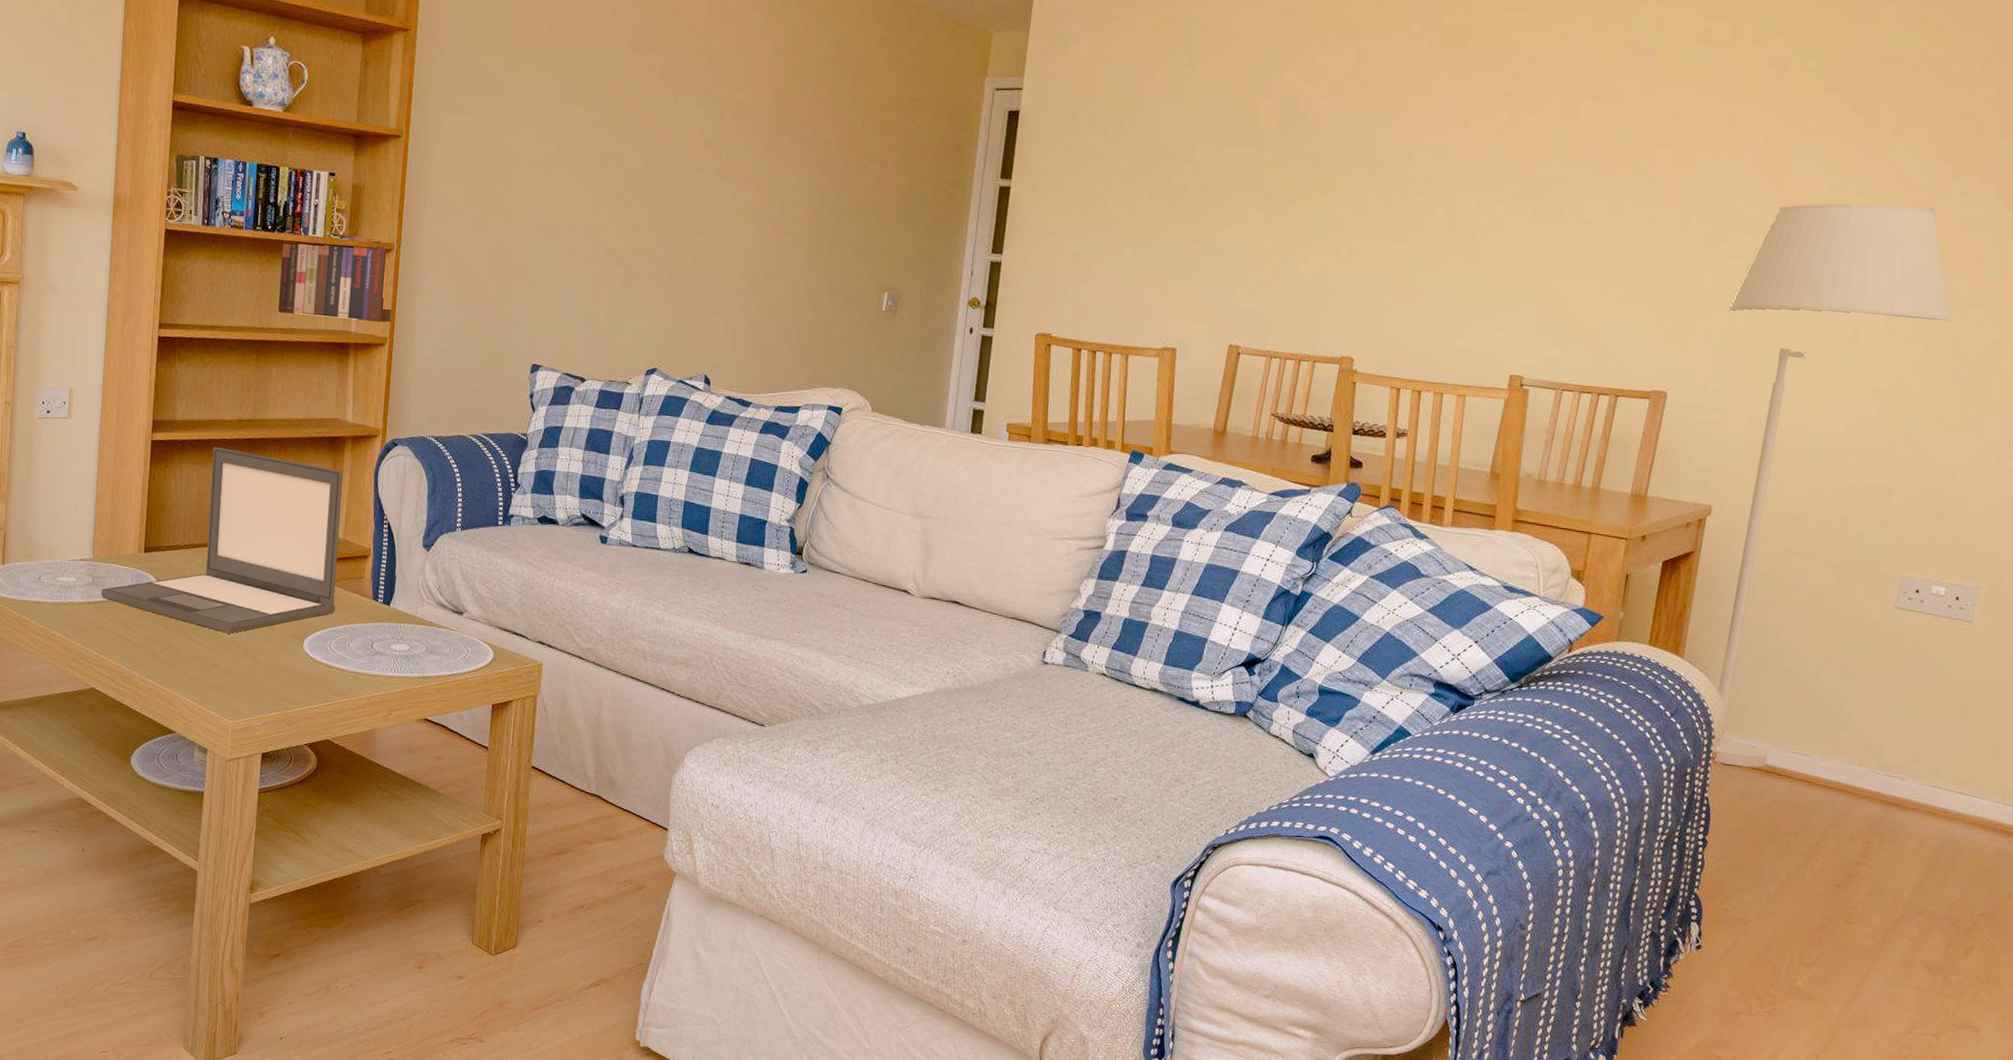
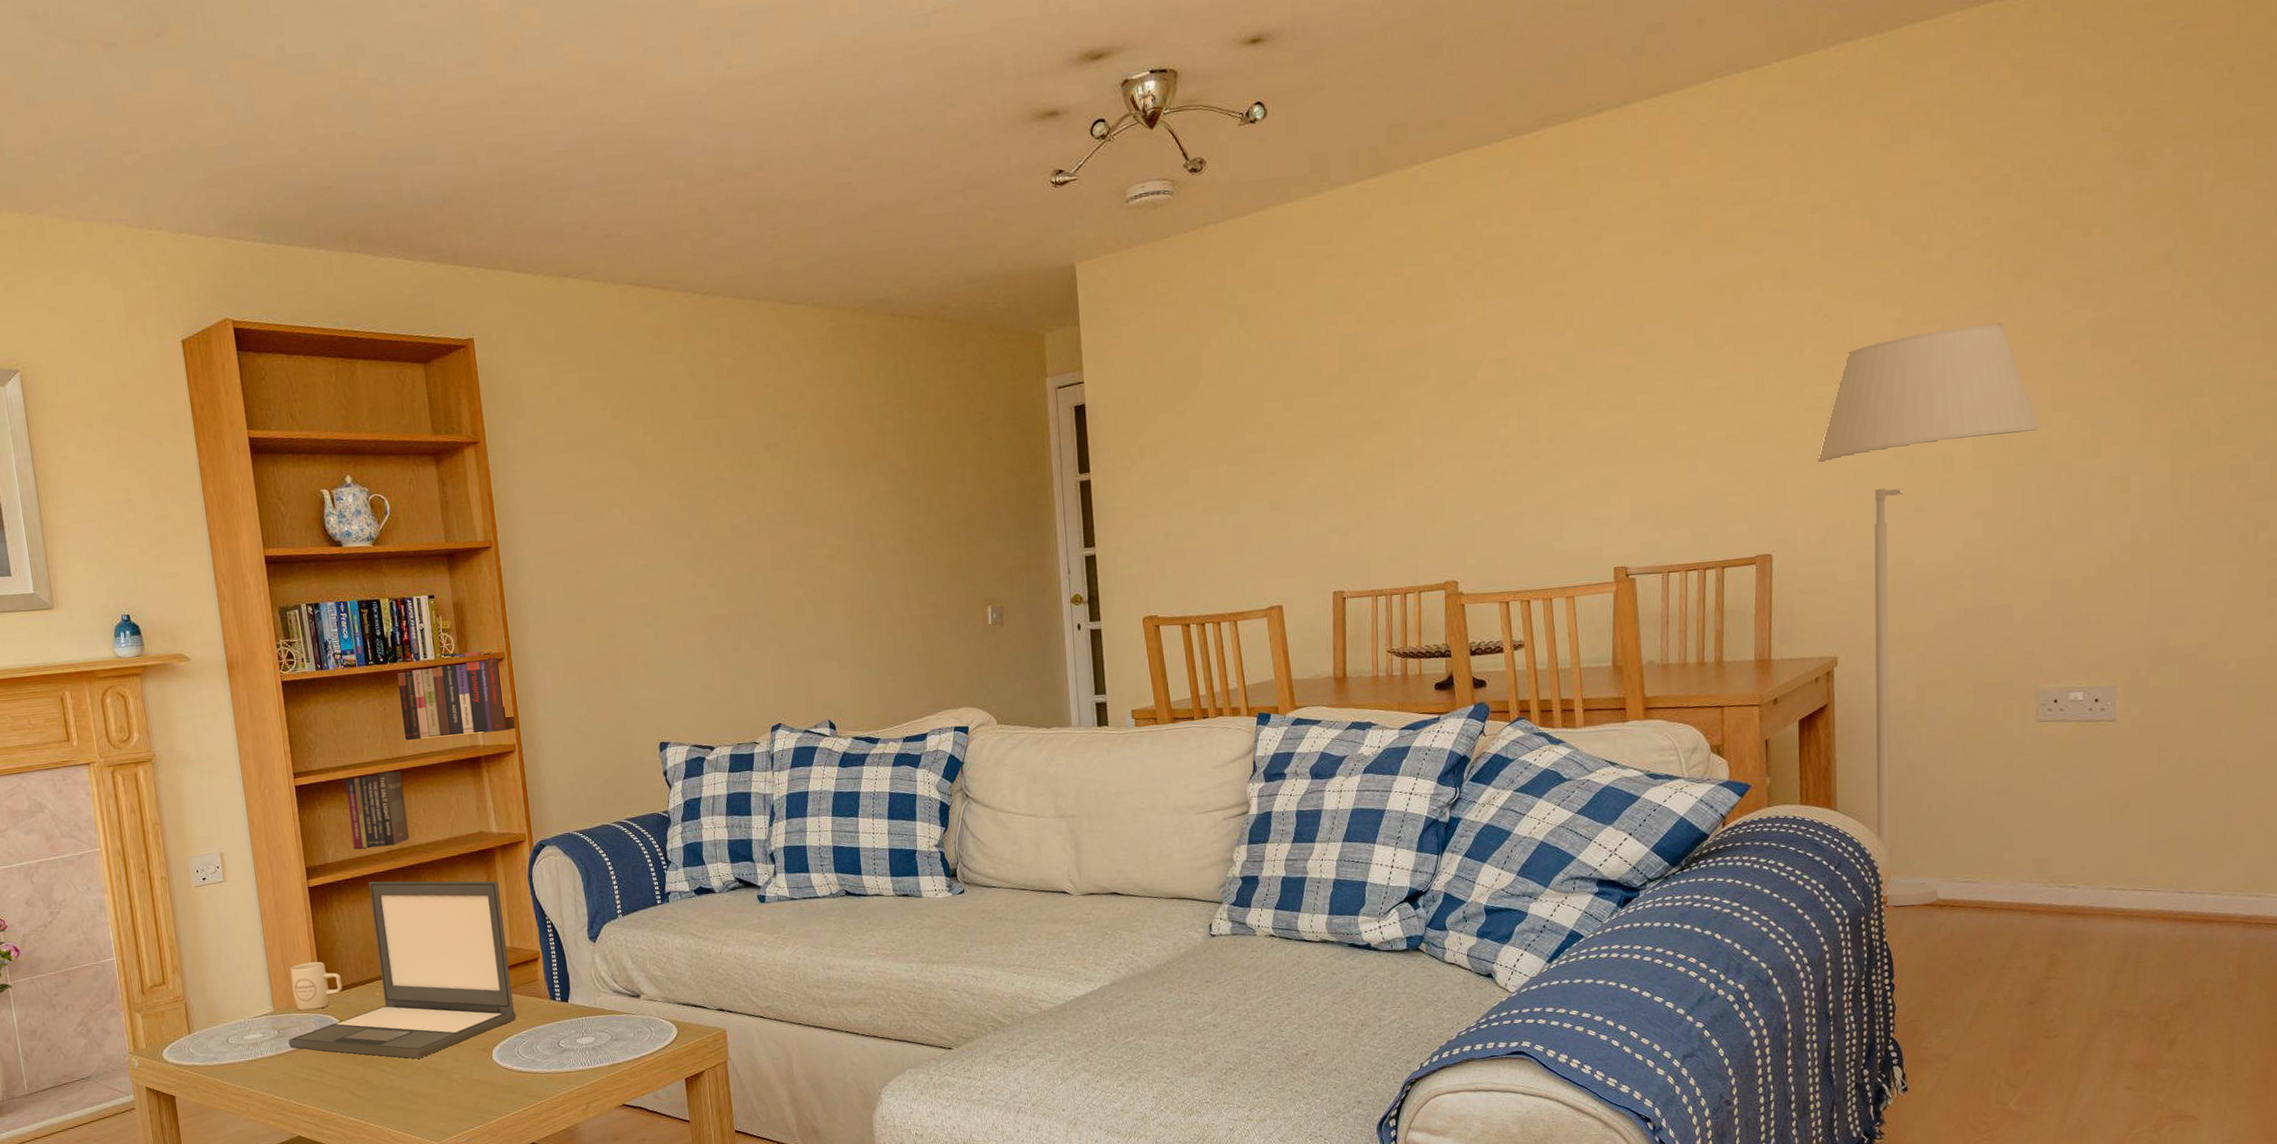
mug: none [115,515,167,565] -> present [290,961,343,1011]
books: none [205,338,268,416] -> present [345,769,410,849]

